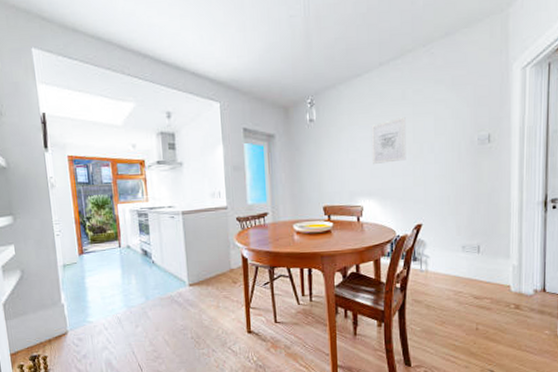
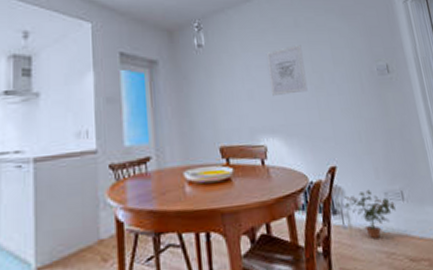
potted plant: none [424,243,470,281] -> present [344,189,396,240]

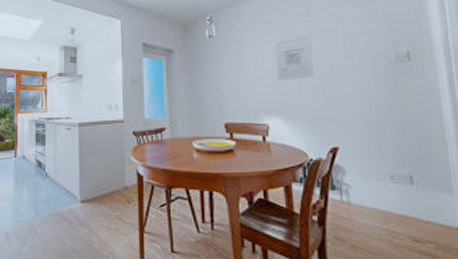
potted plant: present [344,189,396,240] -> none [344,171,402,217]

